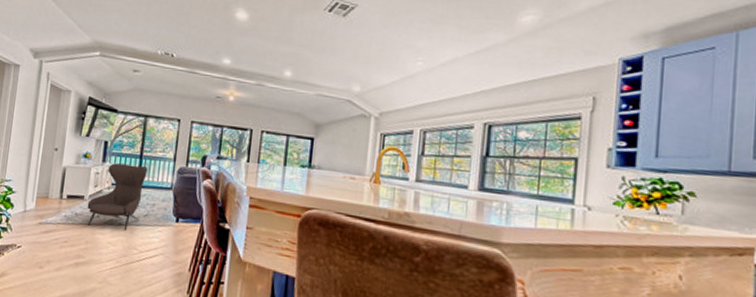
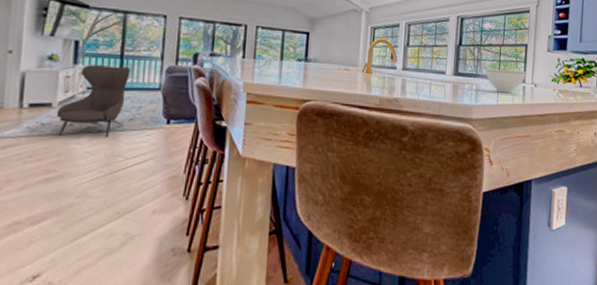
bowl: none [519,184,577,216] -> present [485,68,527,93]

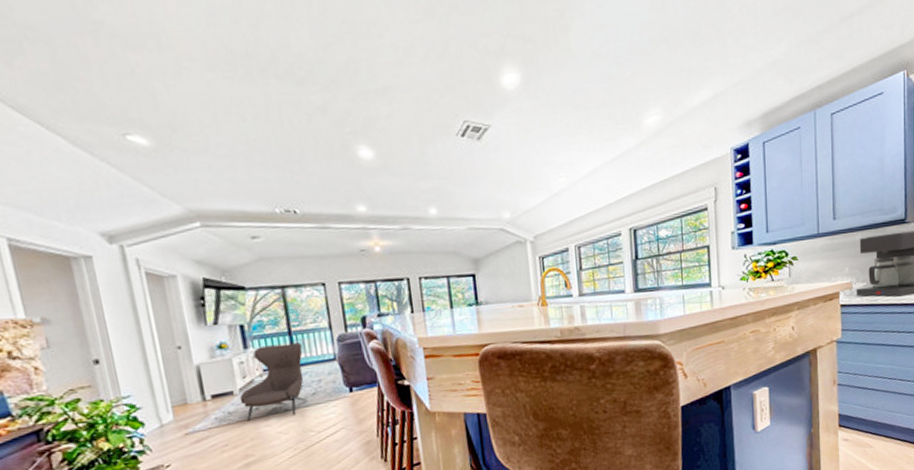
bowl: present [485,68,527,93] -> none [667,275,712,302]

